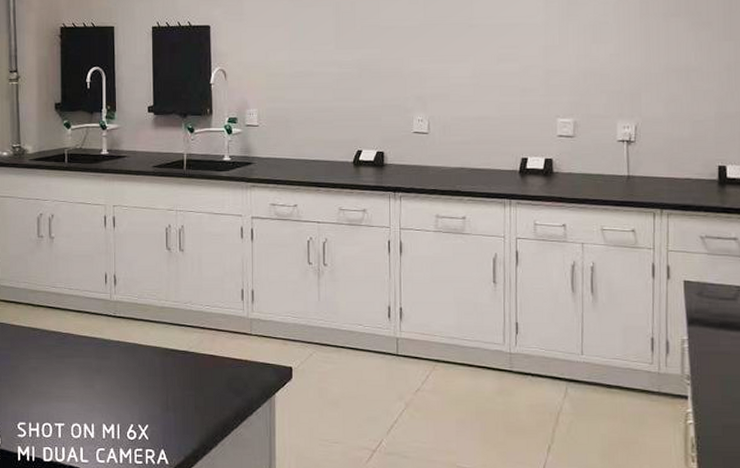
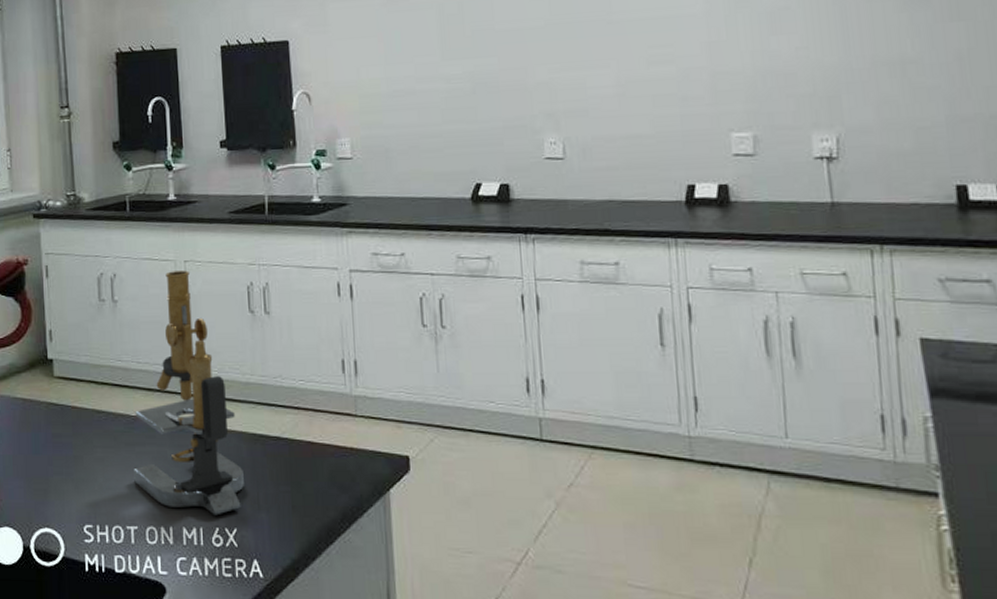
microscope: none [63,214,156,414] -> present [134,270,244,516]

